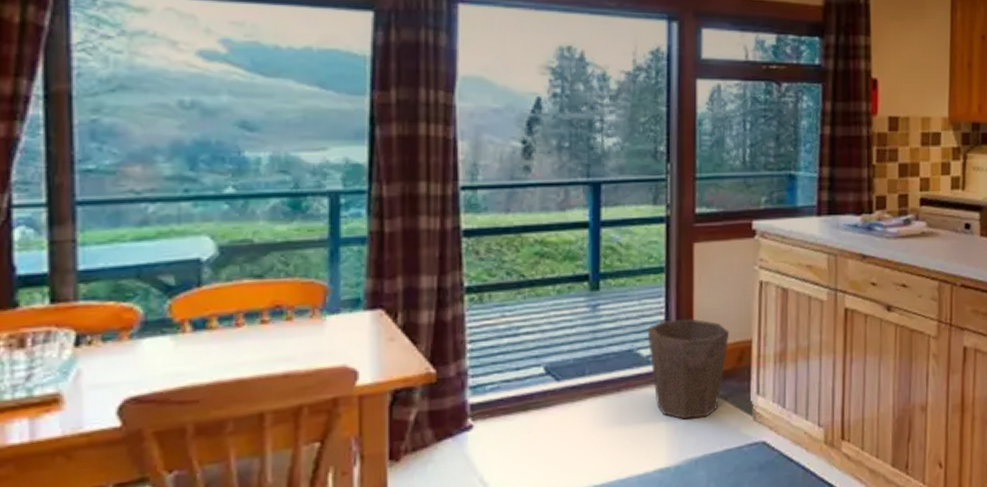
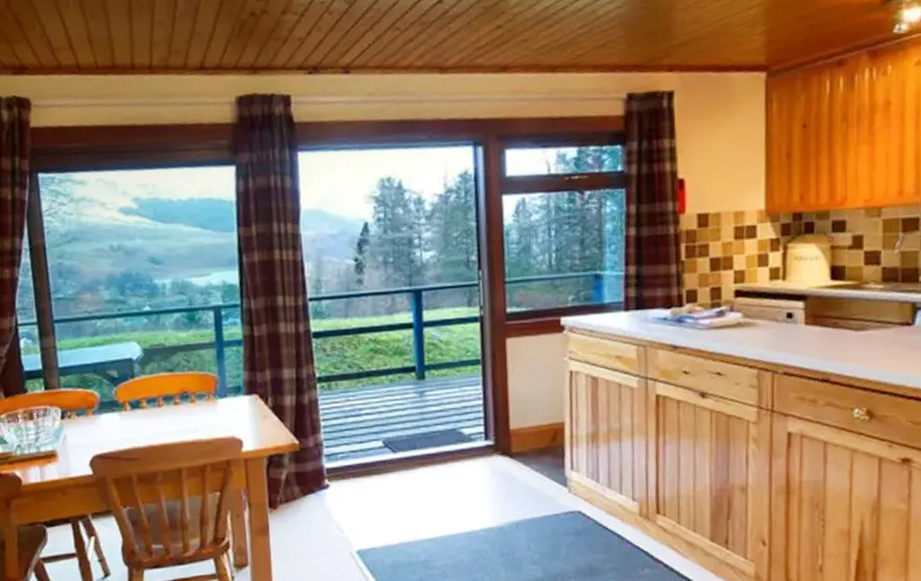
waste bin: present [647,318,730,420] -> none [468,403,543,489]

